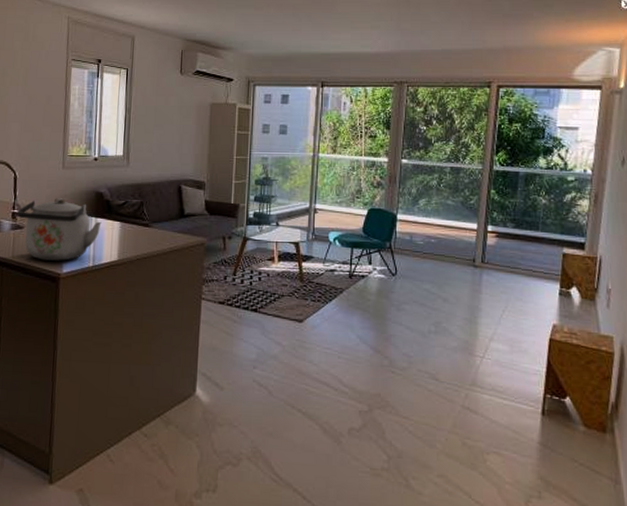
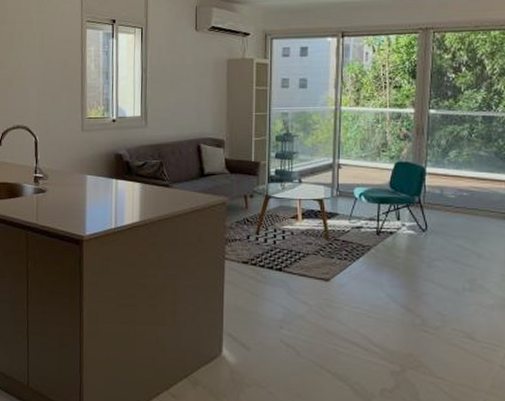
kettle: present [17,198,102,261] -> none [39,161,122,224]

